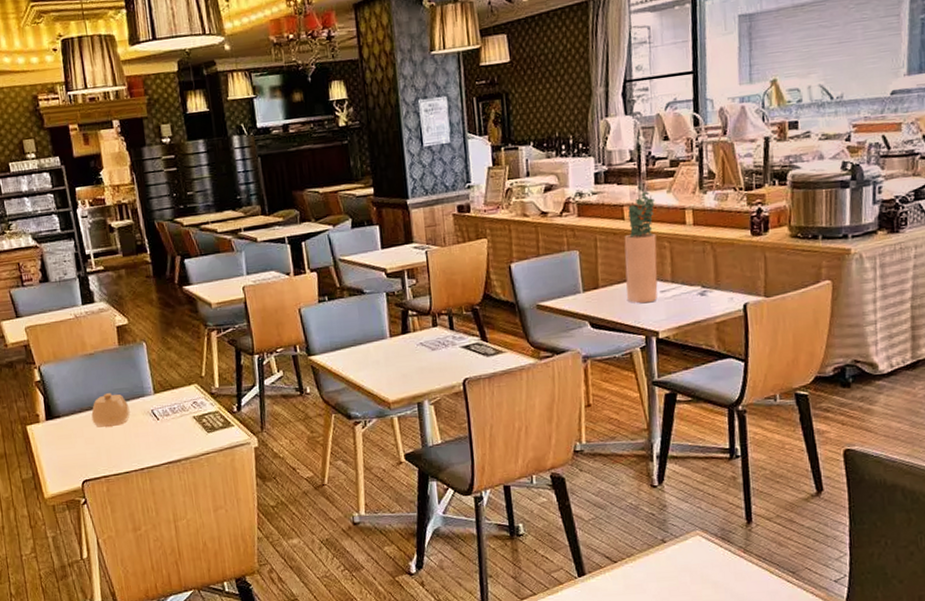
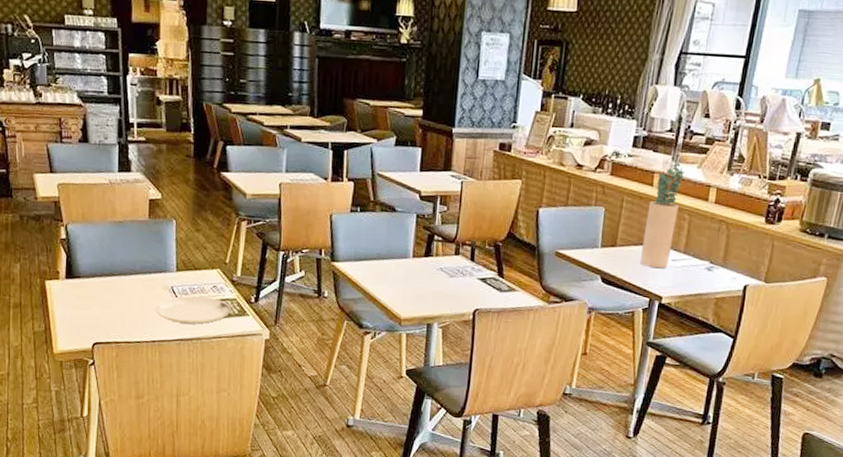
sugar bowl: present [91,393,130,427] -> none [111,263,150,296]
plate: none [139,414,215,446] -> present [155,296,231,324]

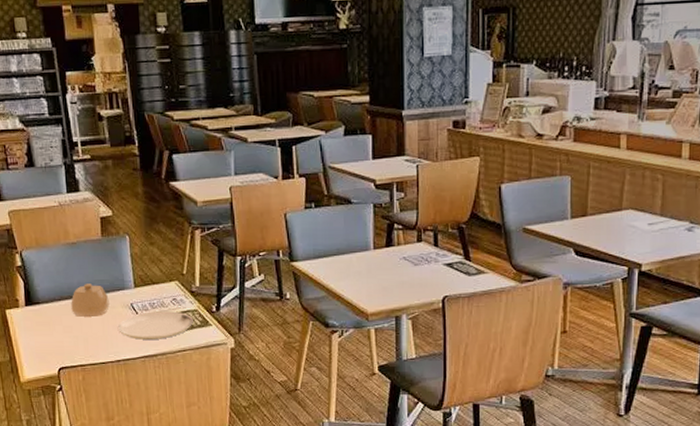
sugar bowl: none [111,263,150,296] -> present [71,283,110,317]
vase: present [639,158,684,269] -> none [613,115,652,235]

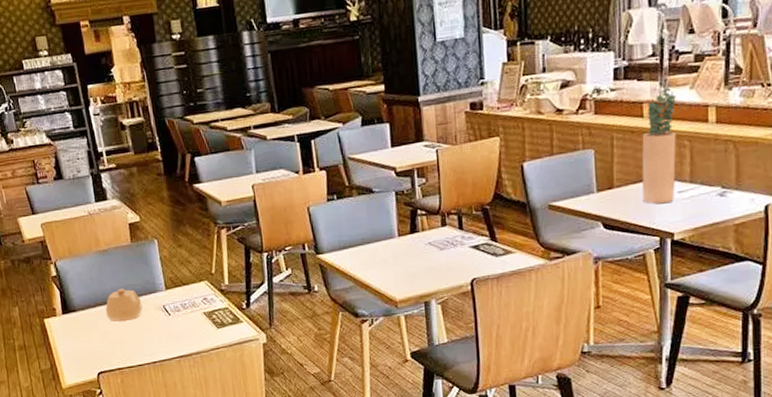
plate: present [117,311,193,340] -> none [151,310,225,341]
vase: none [613,115,652,235] -> present [641,82,677,205]

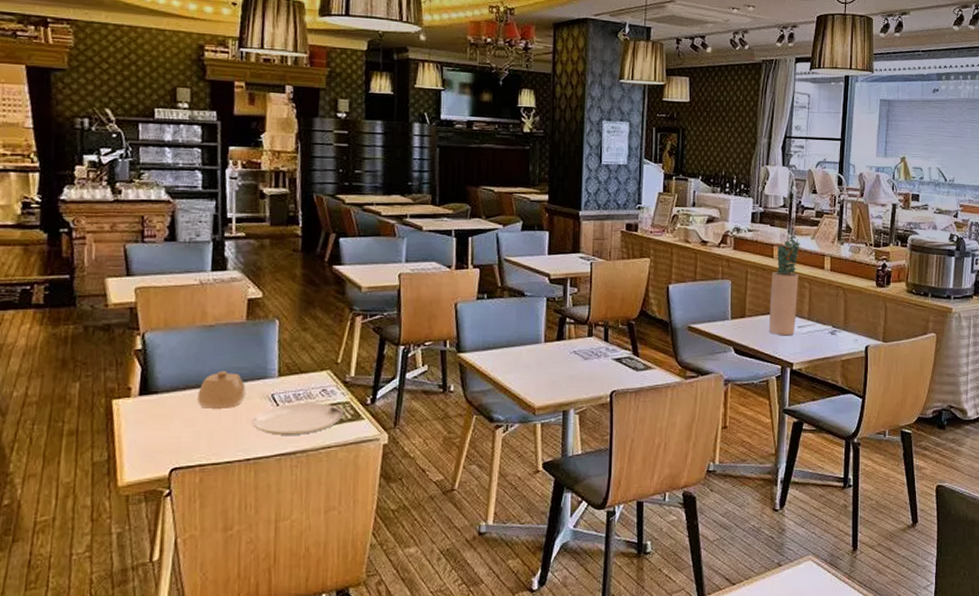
plate: none [151,310,225,341] -> present [251,403,344,435]

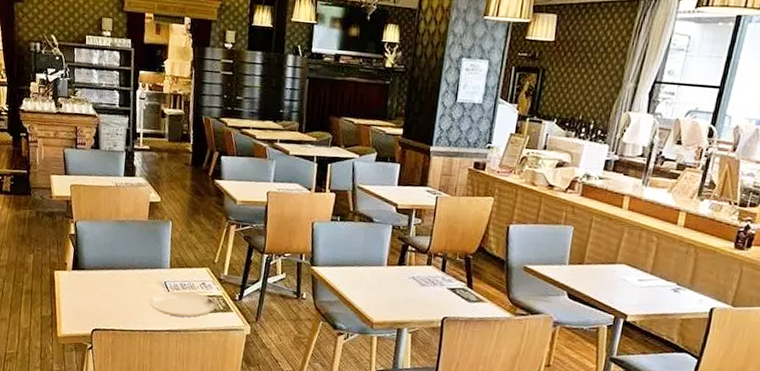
sugar bowl: present [197,371,246,409] -> none [111,258,146,289]
vase: present [768,231,800,336] -> none [606,182,654,288]

